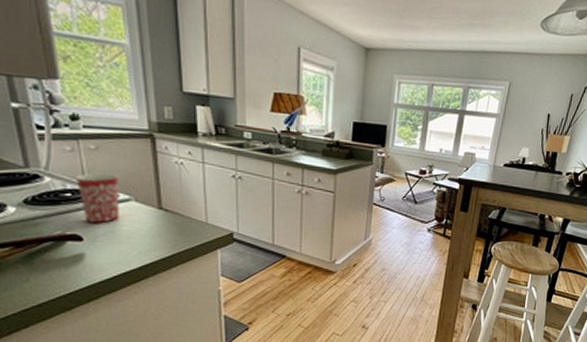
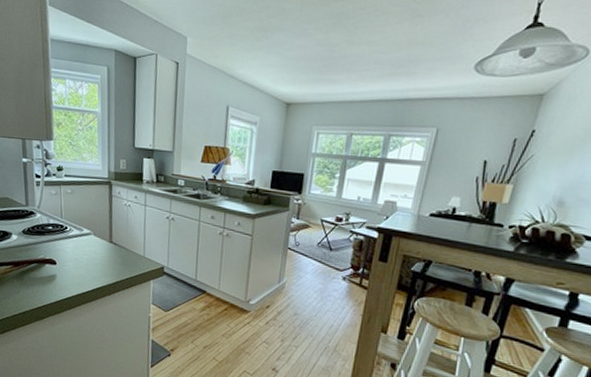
mug: present [76,172,120,223] -> none [56,211,84,251]

